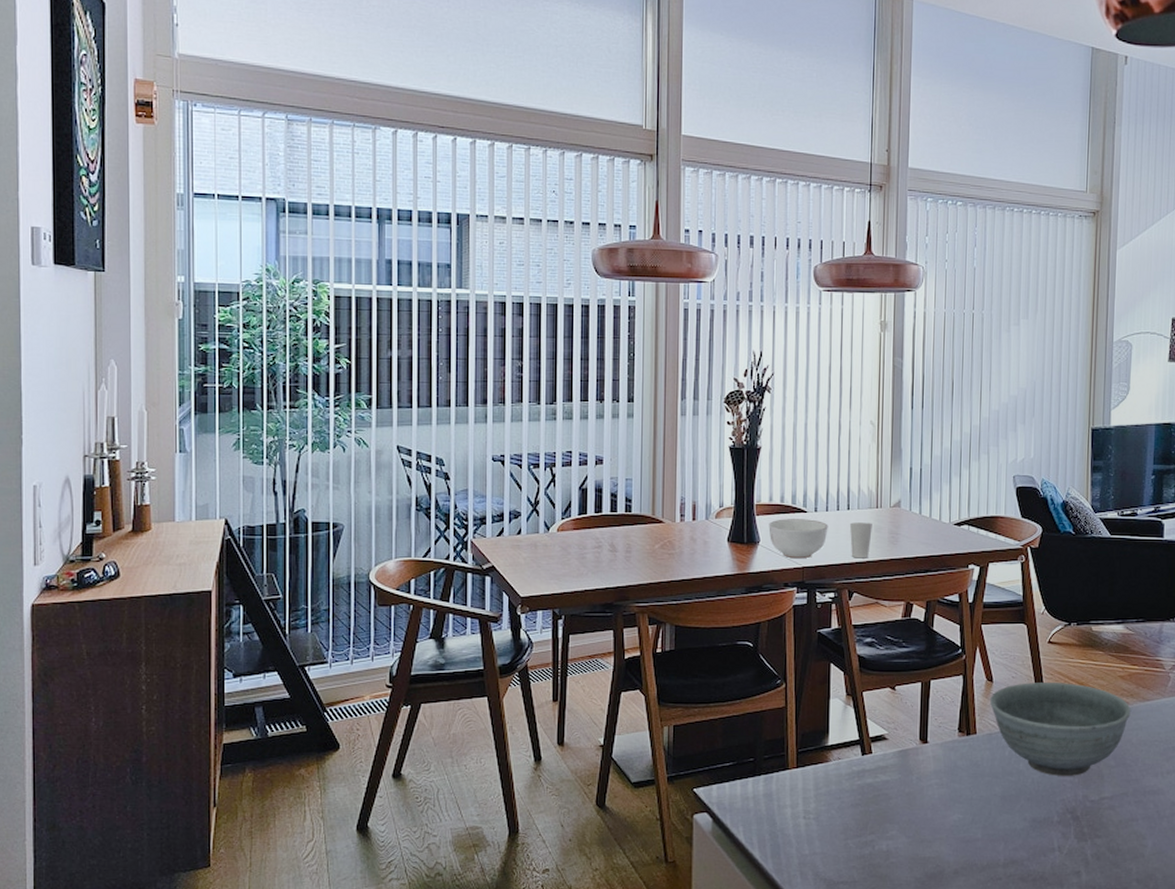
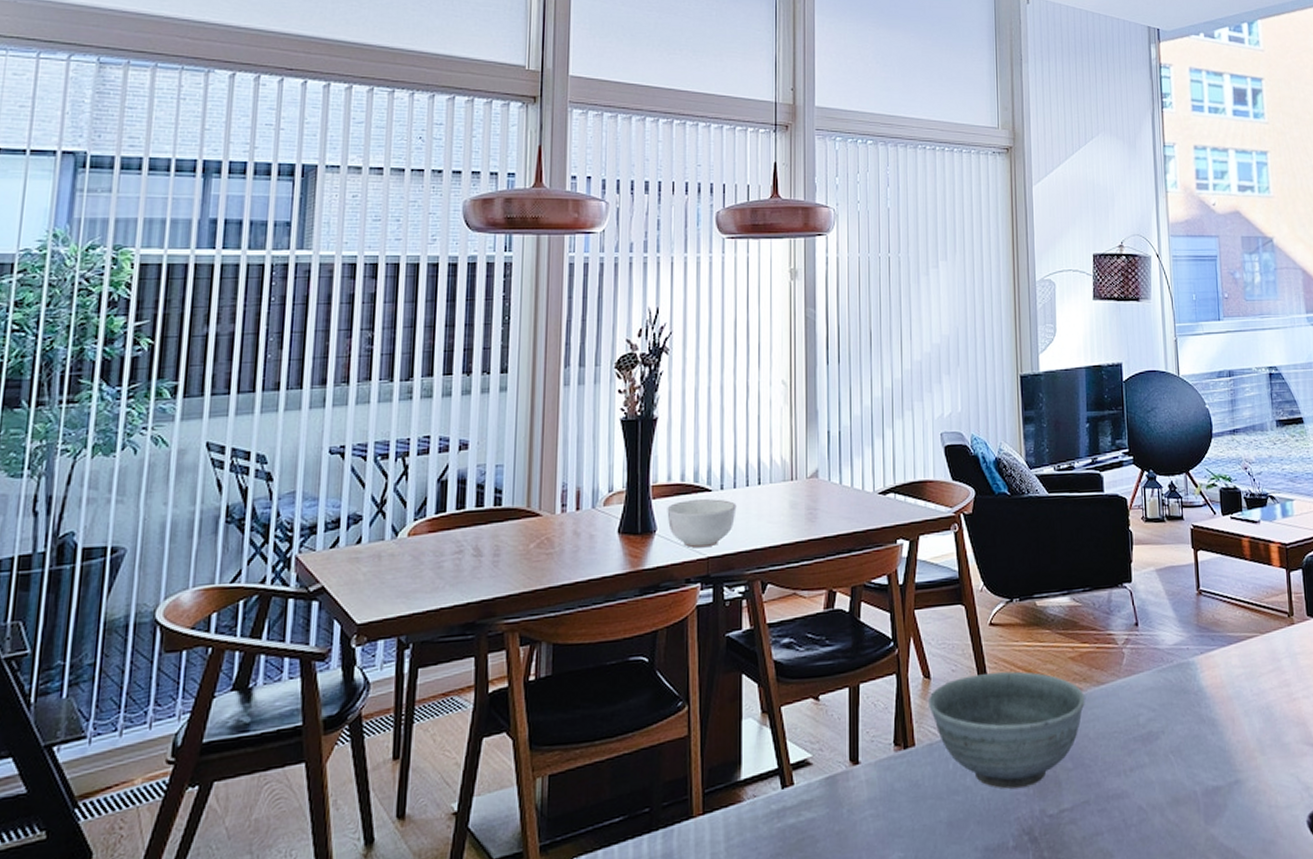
cup: present [850,522,872,558] -> none [762,498,787,542]

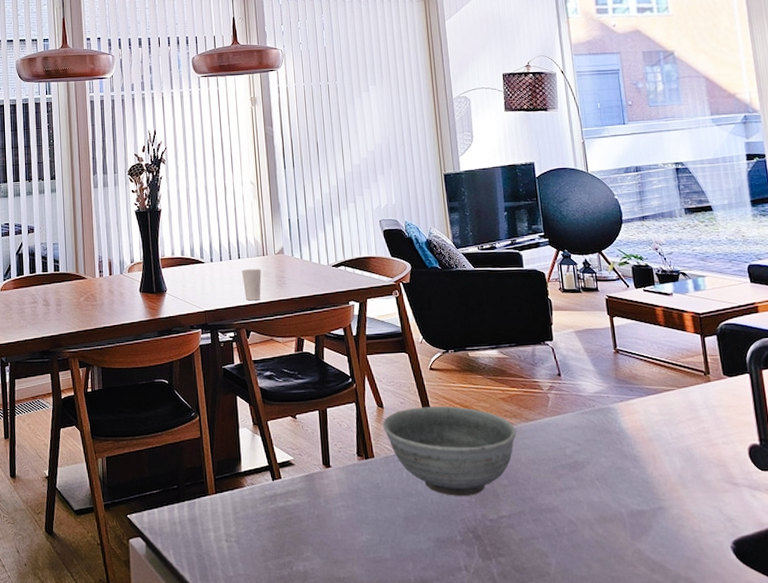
bowl: present [667,499,737,548] -> none [173,269,224,304]
cup: none [762,498,787,542] -> present [242,269,262,301]

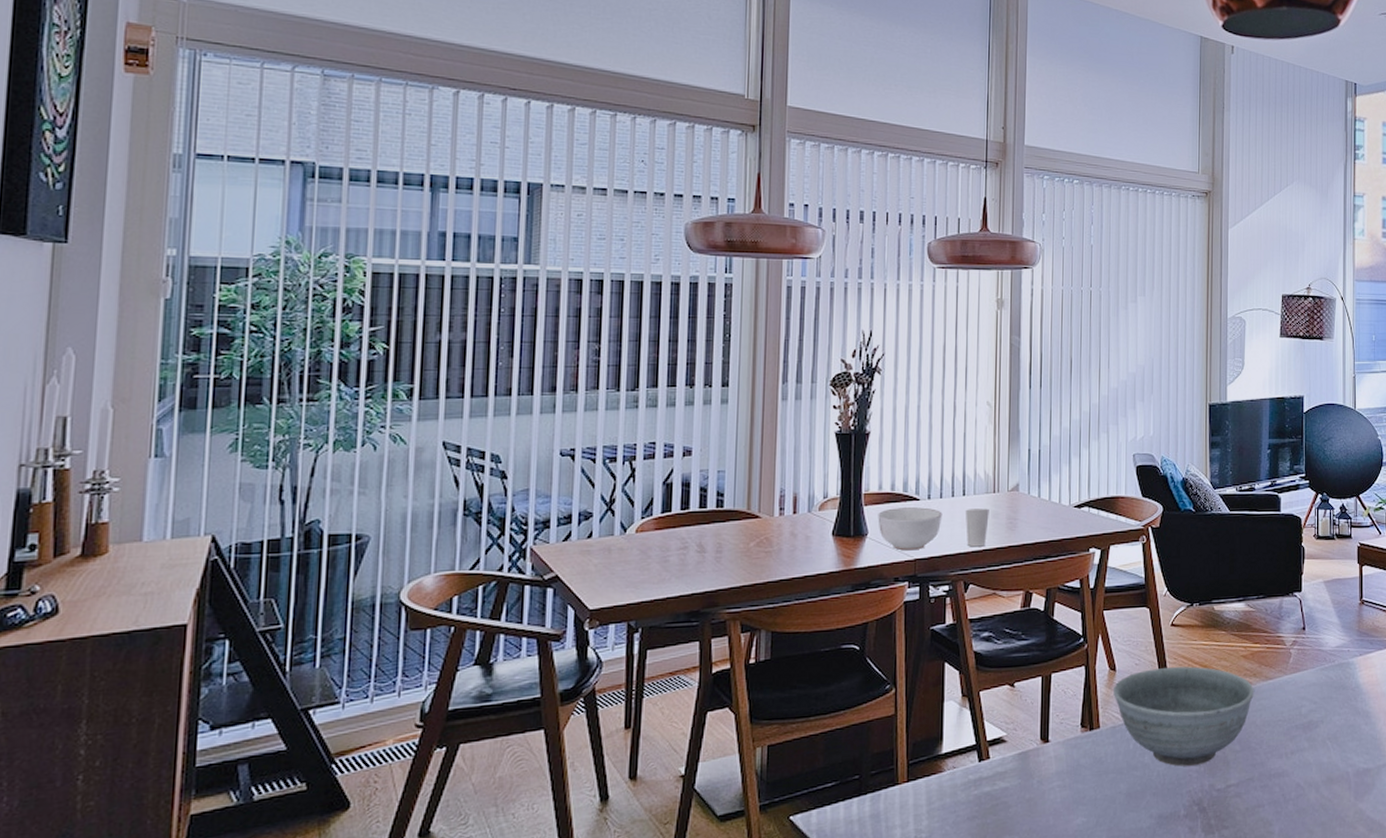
bowl: none [173,269,224,304] -> present [878,507,943,551]

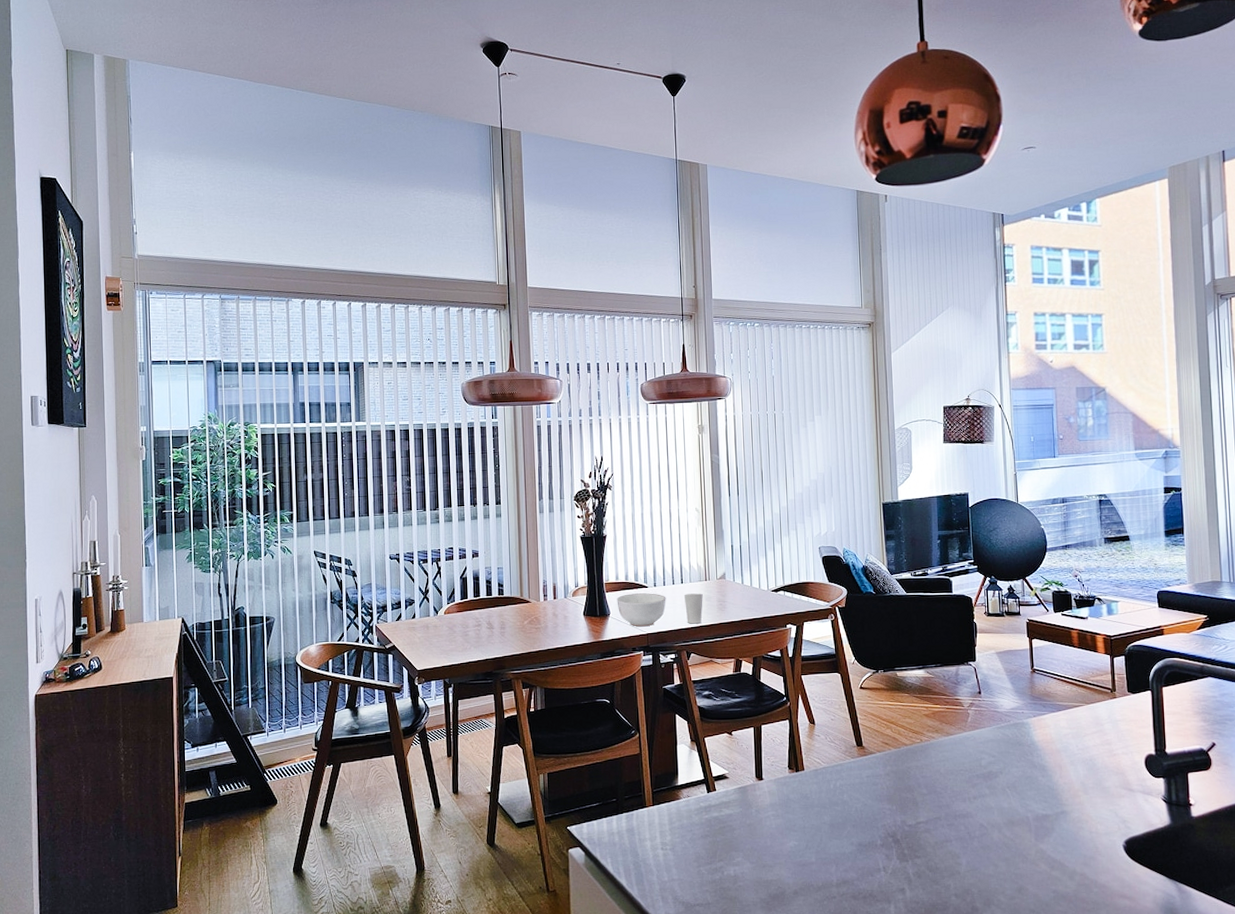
bowl: present [1113,666,1254,767] -> none [814,722,937,805]

